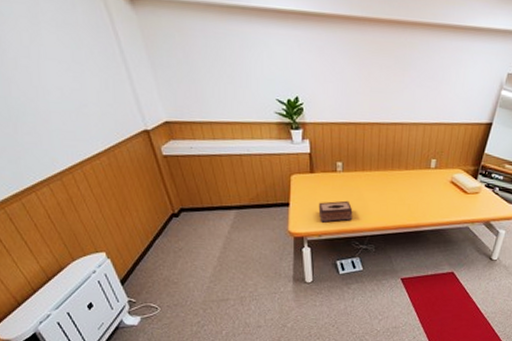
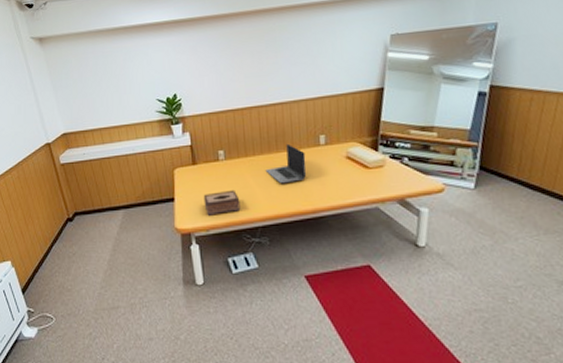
laptop computer: none [379,163,417,200] -> present [265,143,307,184]

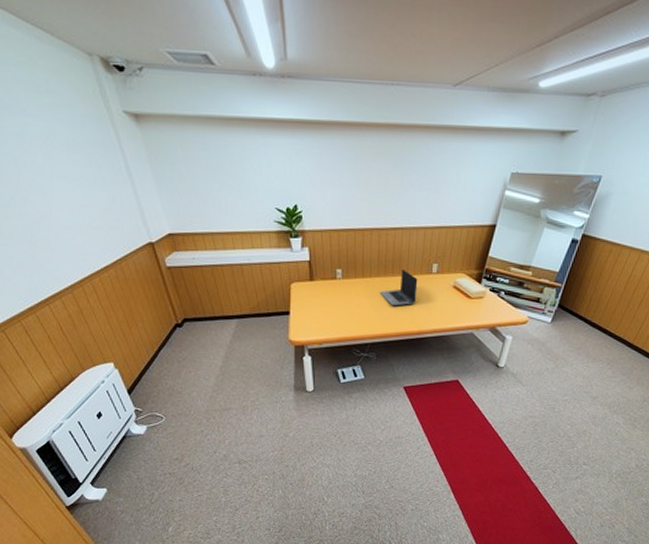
tissue box: present [203,189,241,216] -> none [318,308,354,331]

